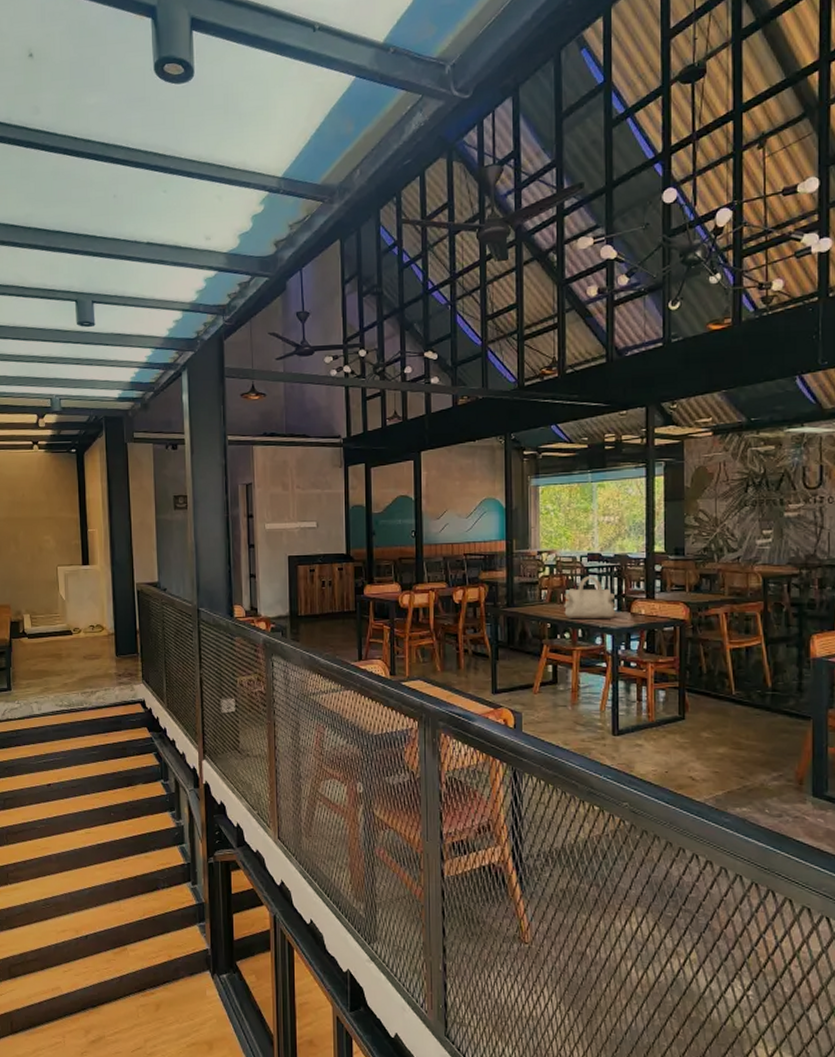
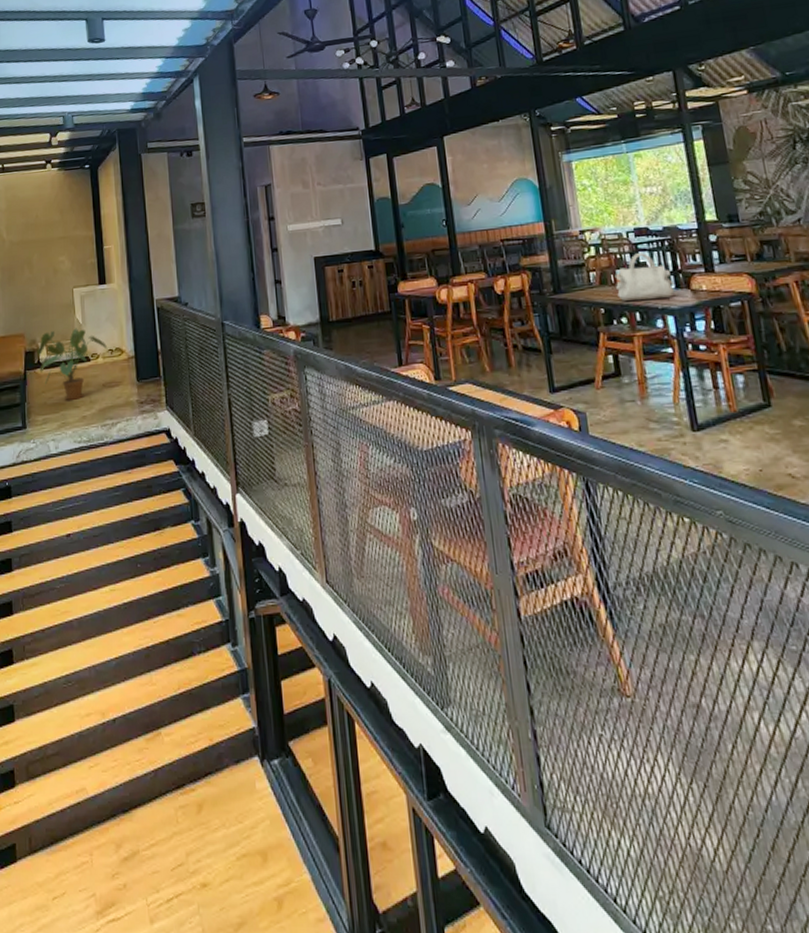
house plant: none [22,603,90,668] -> present [37,328,108,400]

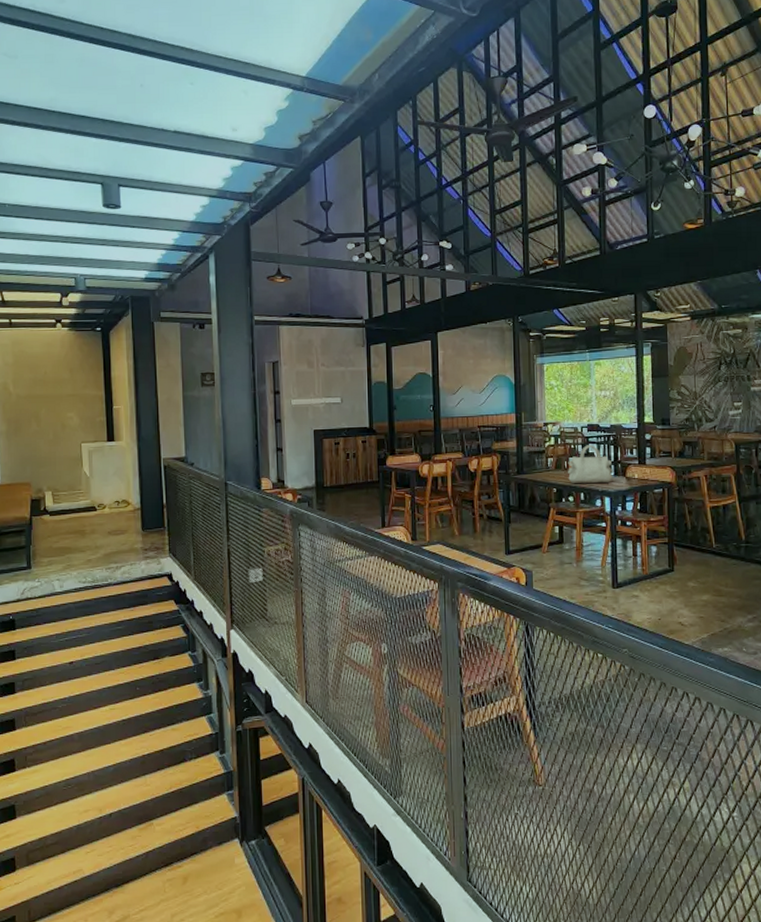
house plant: present [37,328,108,400] -> none [43,480,115,545]

